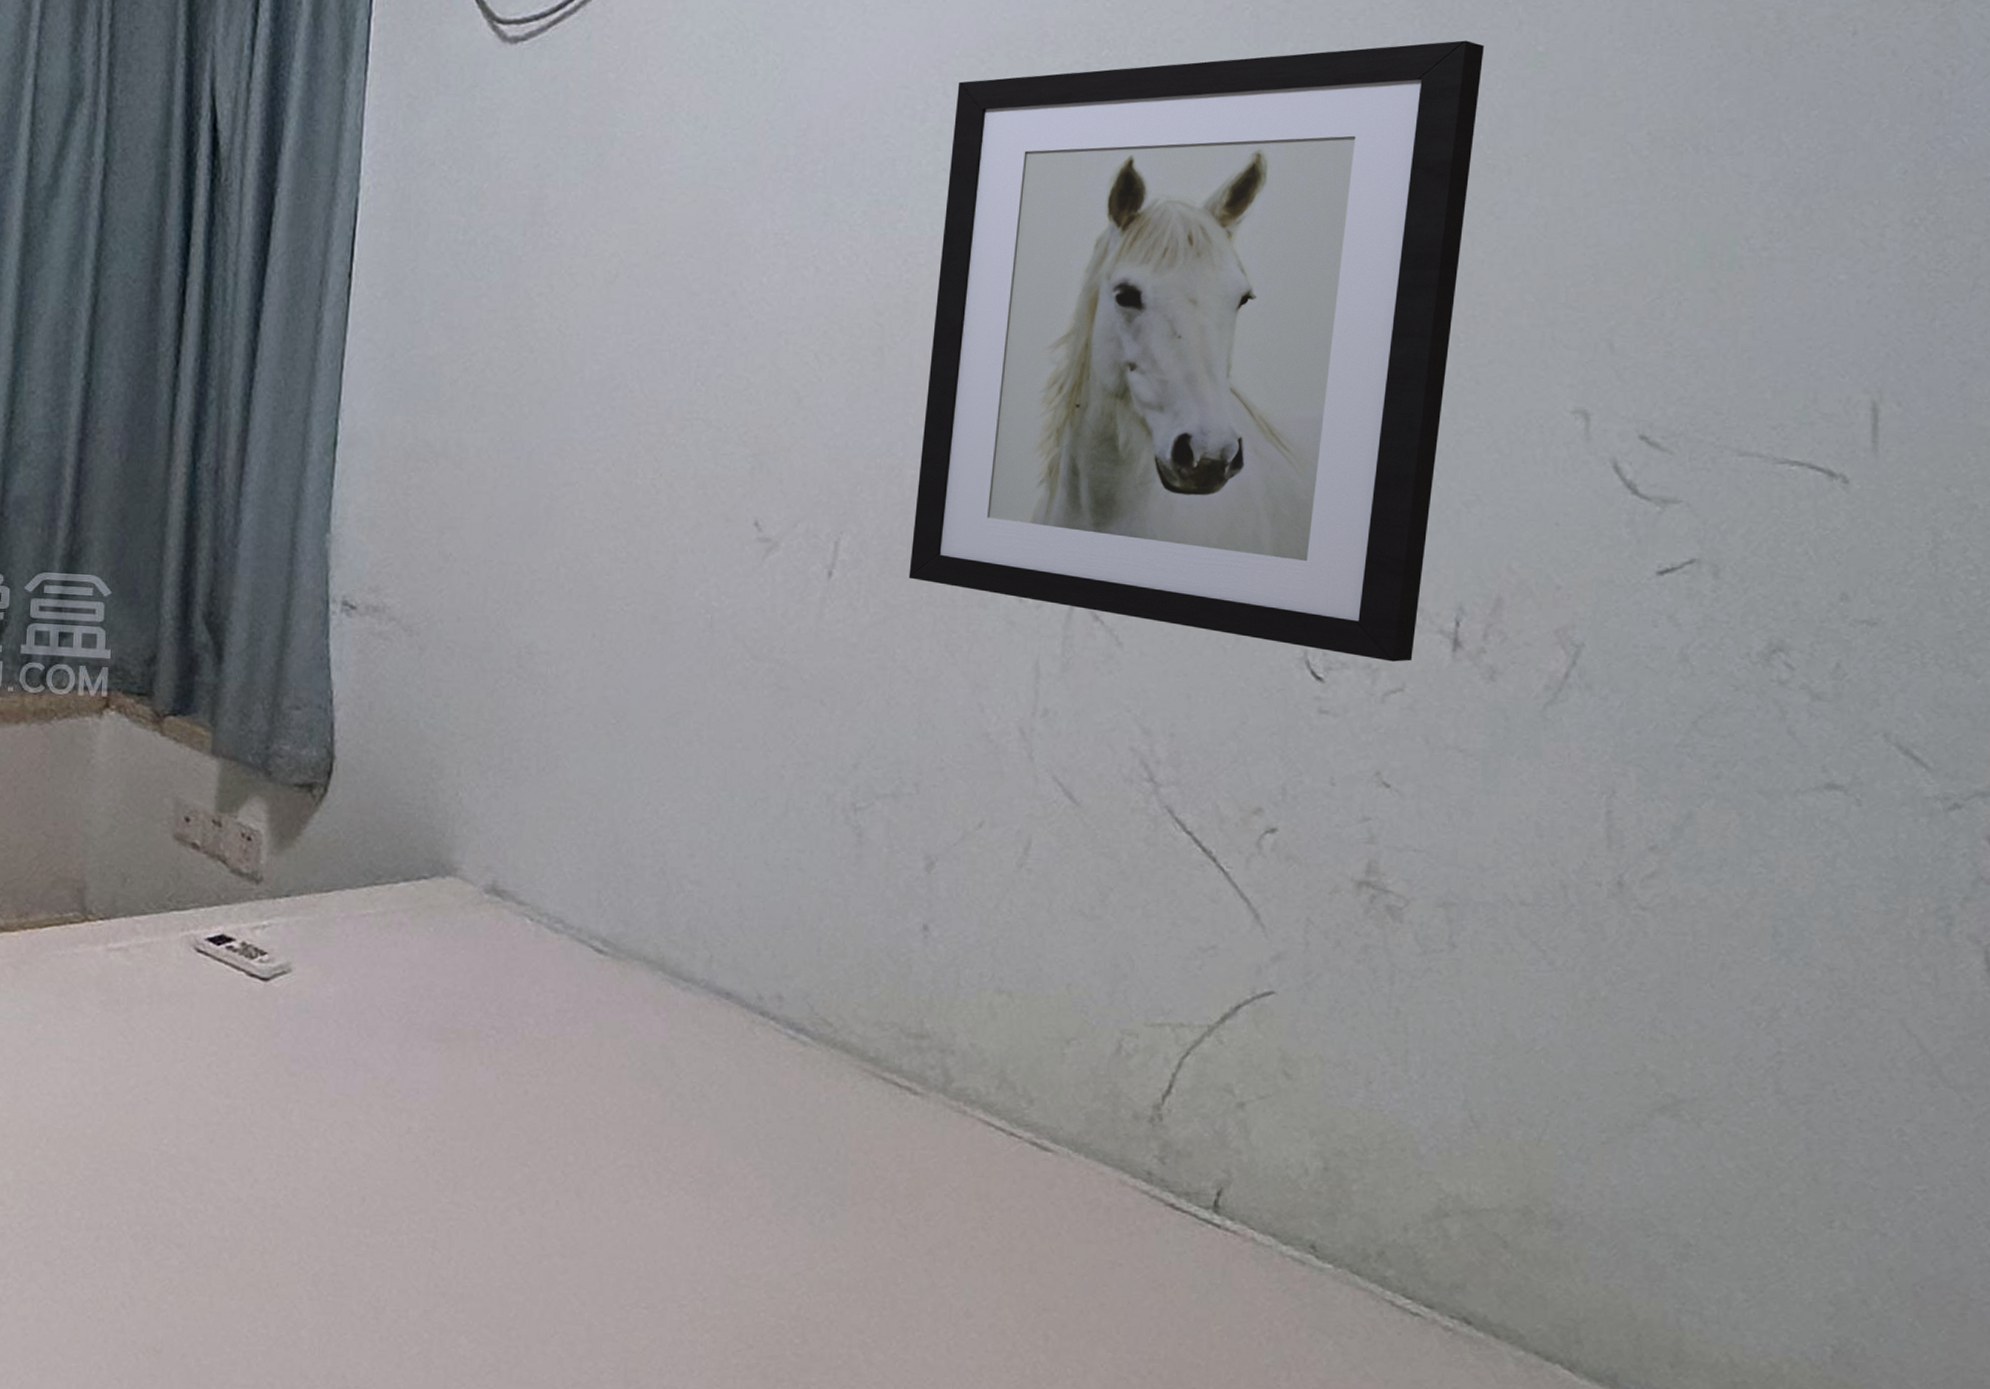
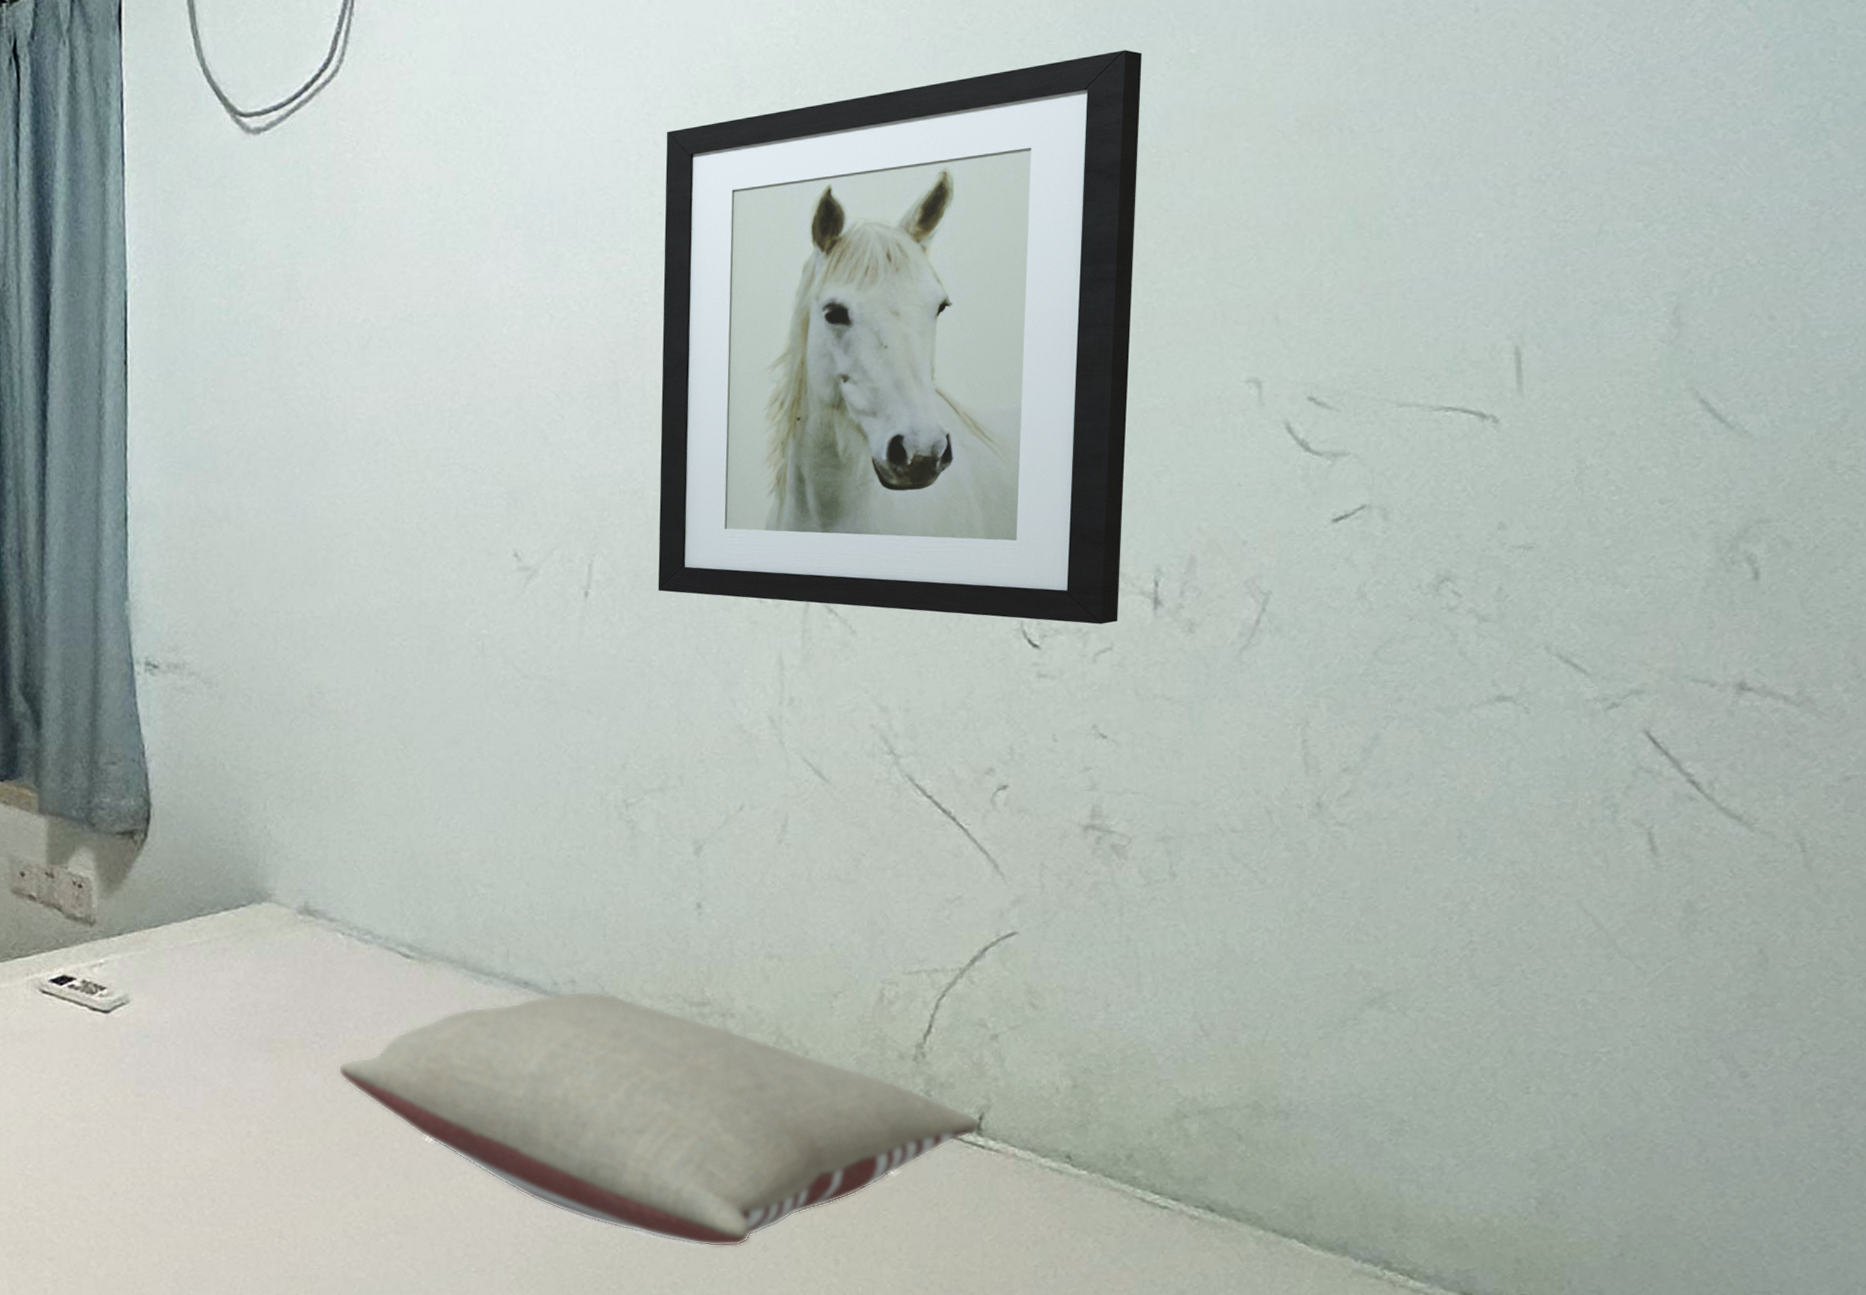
pillow: none [513,1008,1220,1310] -> present [338,990,982,1247]

